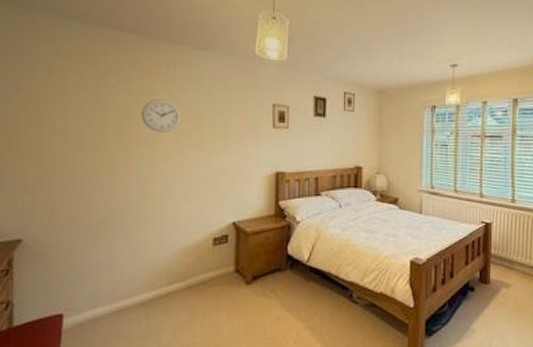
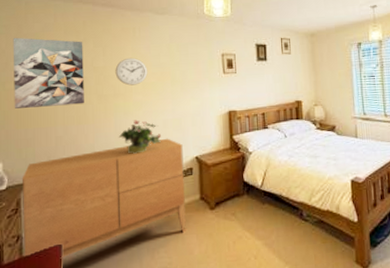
wall art: none [10,60,103,150] -> present [13,37,84,109]
sideboard: none [14,198,218,331] -> present [21,138,186,259]
potted plant: none [140,174,194,214] -> present [118,120,162,154]

